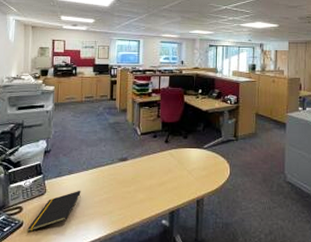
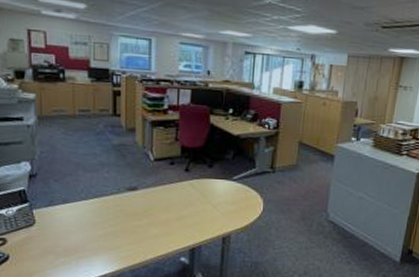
notepad: present [27,190,81,233] -> none [15,221,80,267]

